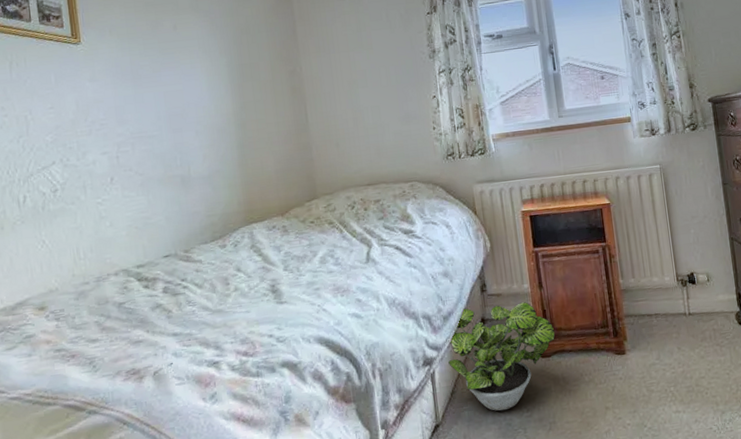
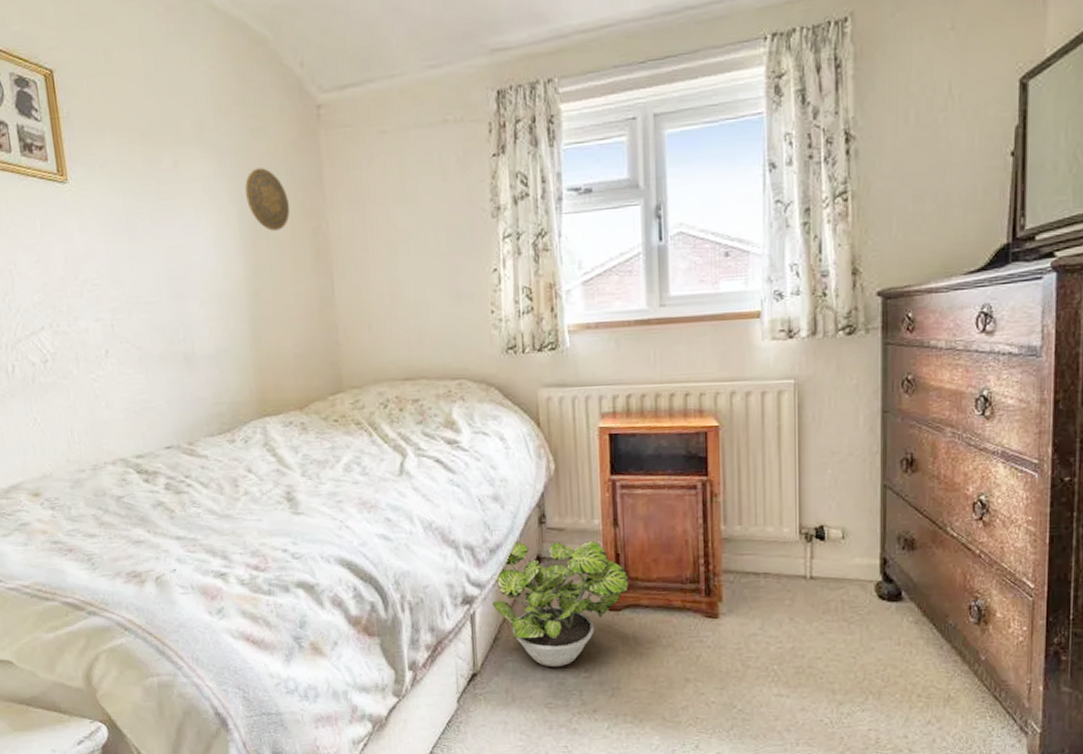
decorative plate: none [233,27,270,75] -> present [245,168,290,231]

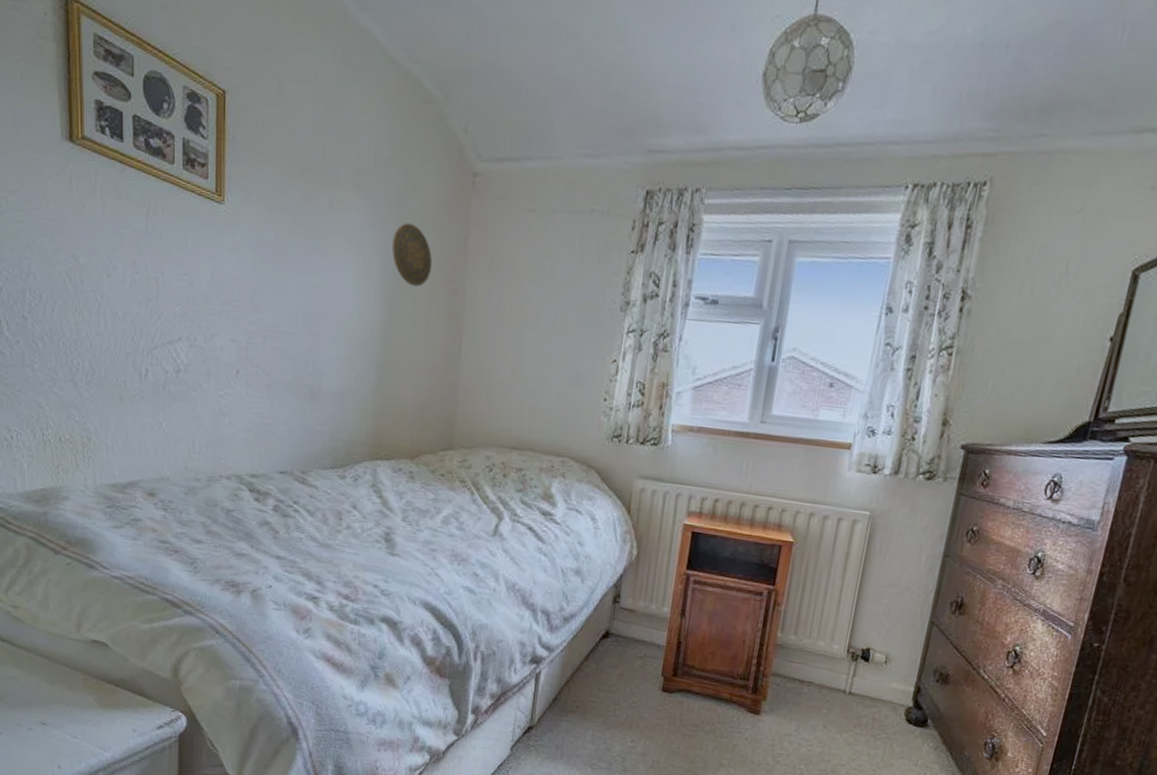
potted plant: present [493,541,630,667] -> none [558,614,686,734]

